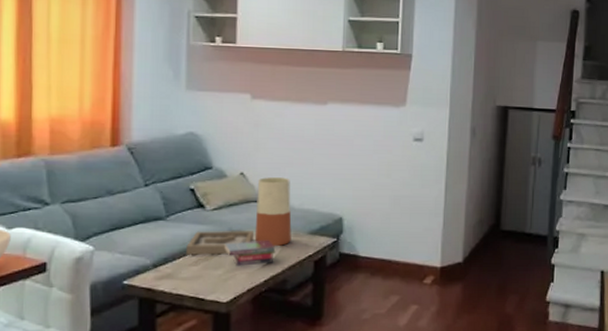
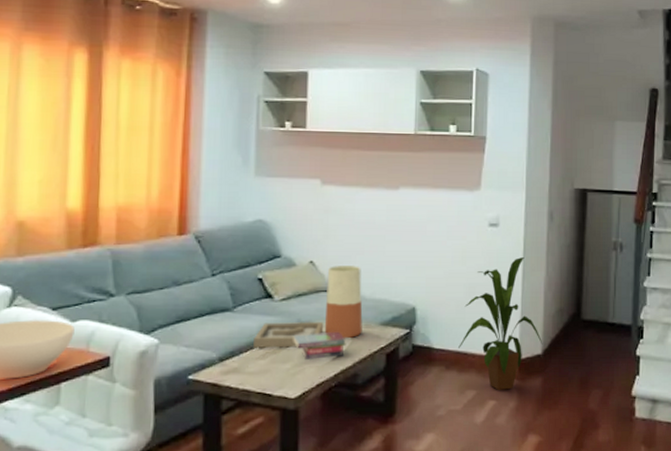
house plant: none [383,171,464,297] -> present [458,257,543,391]

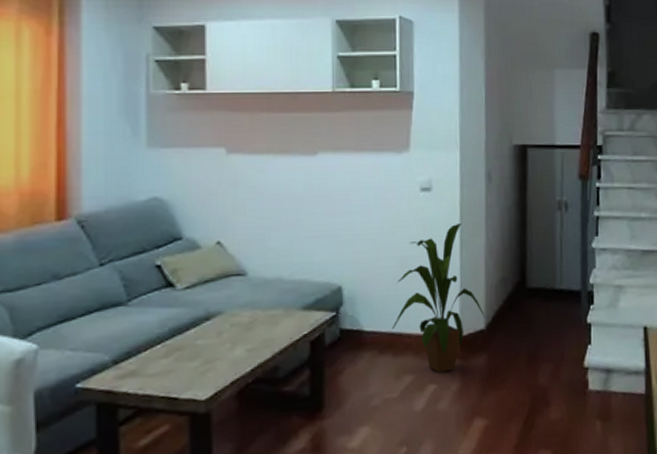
decorative tray: present [253,322,323,349] -> none [154,310,235,347]
books: present [293,331,346,359] -> none [201,320,263,355]
vase: present [324,266,363,339] -> none [237,244,282,328]

